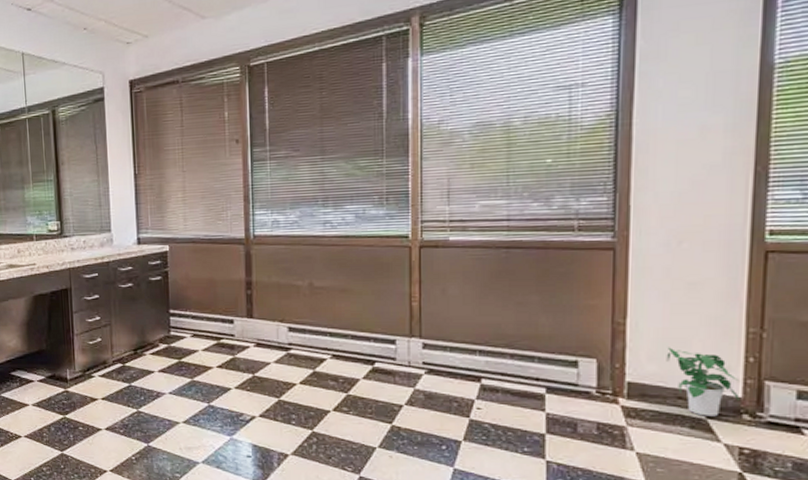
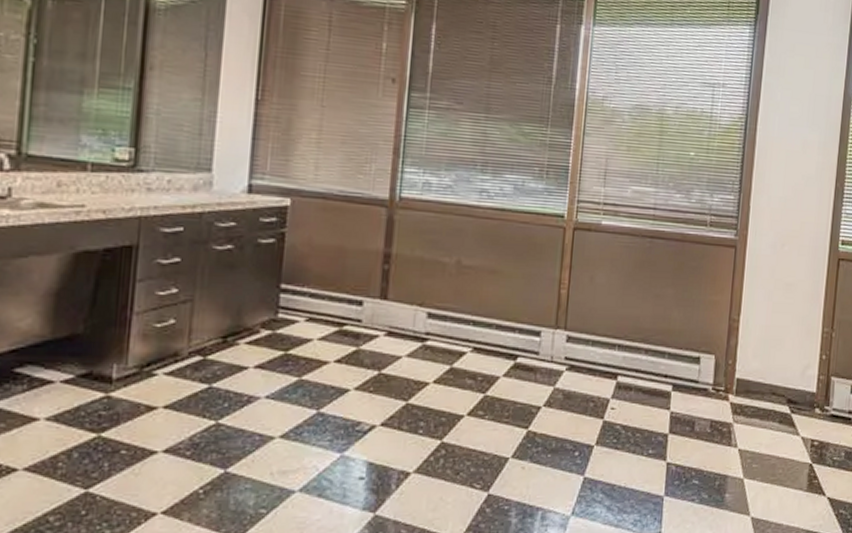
potted plant: present [666,347,739,417] -> none [766,344,814,411]

